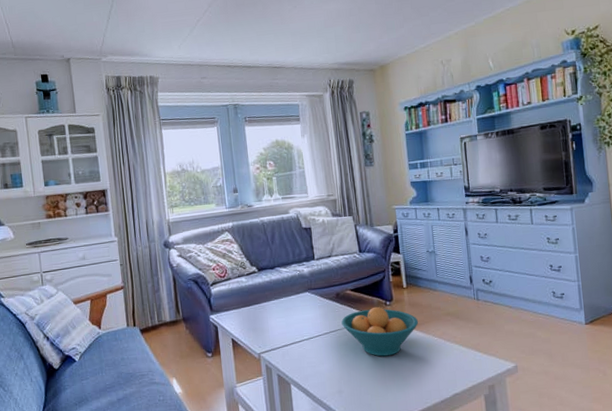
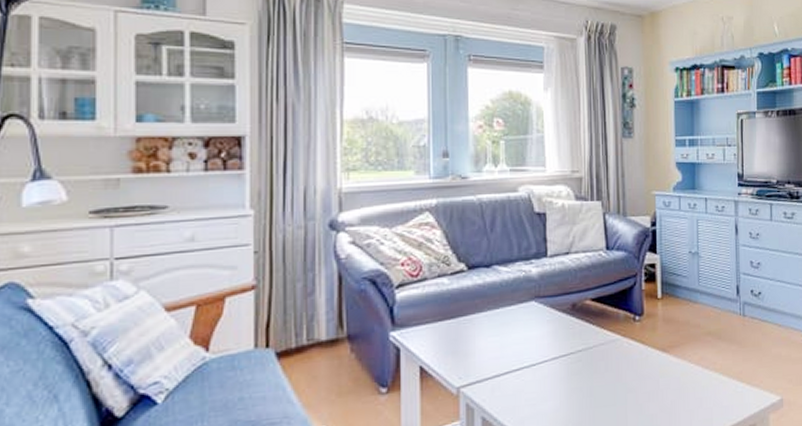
fruit bowl: present [341,306,419,357] -> none [576,322,673,390]

